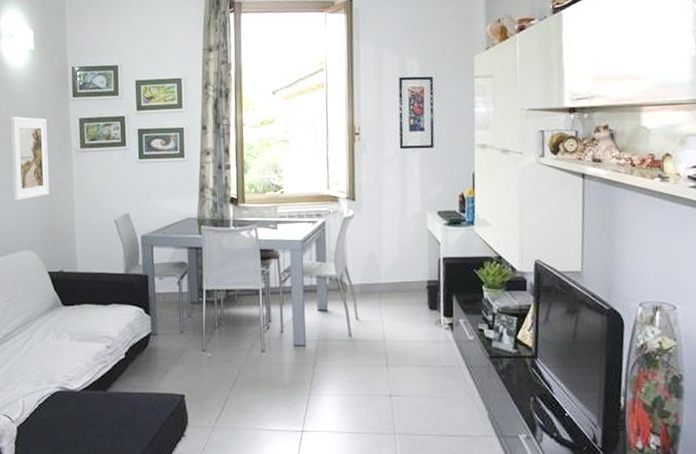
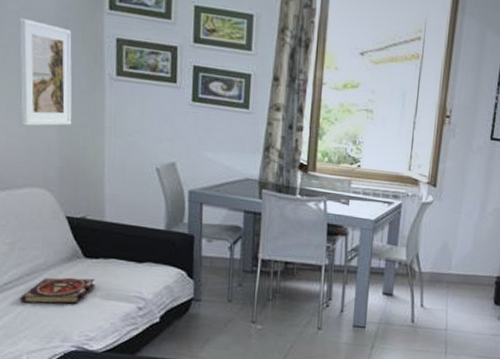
book: none [16,324,72,351] -> present [20,277,95,304]

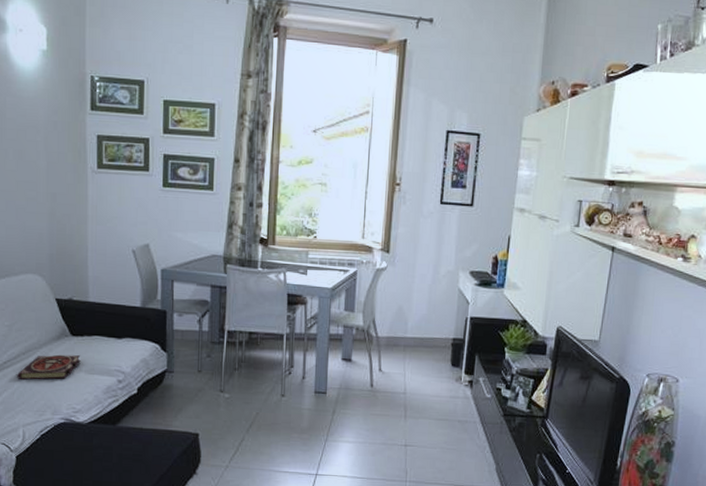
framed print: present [19,18,73,126] -> none [16,125,60,219]

